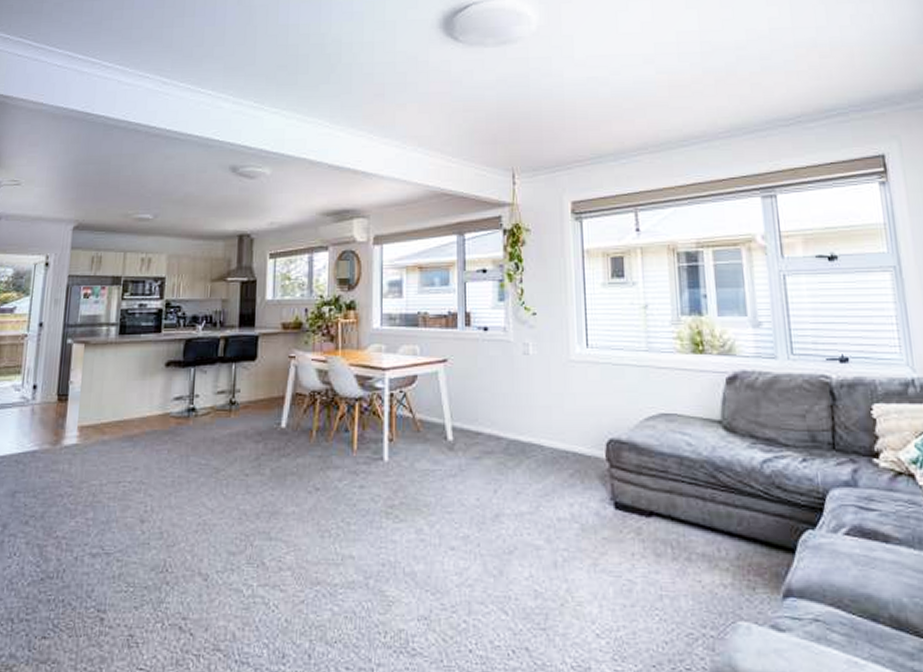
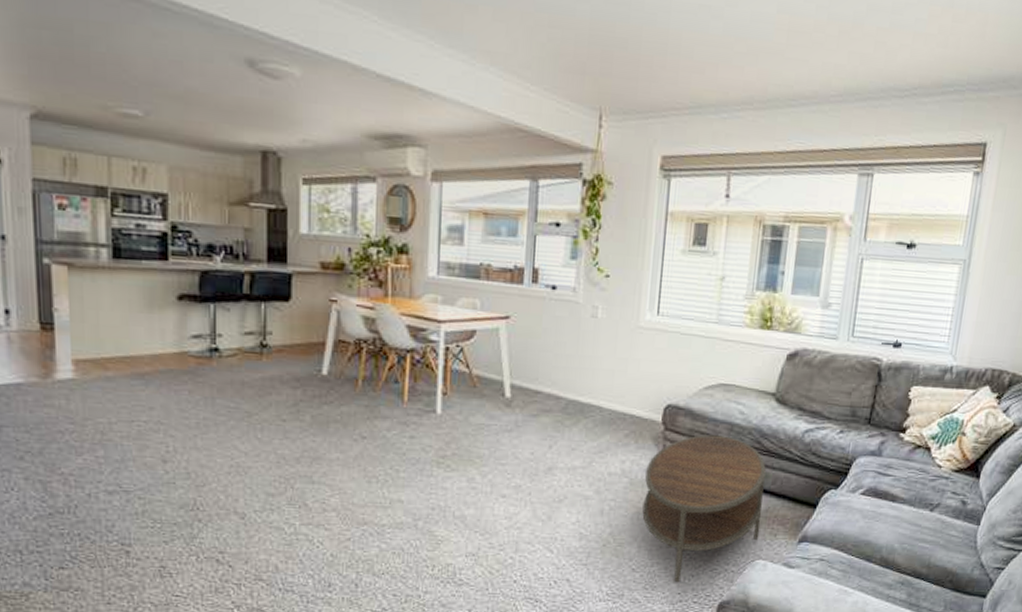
coffee table: none [596,471,736,653] -> present [642,435,766,583]

